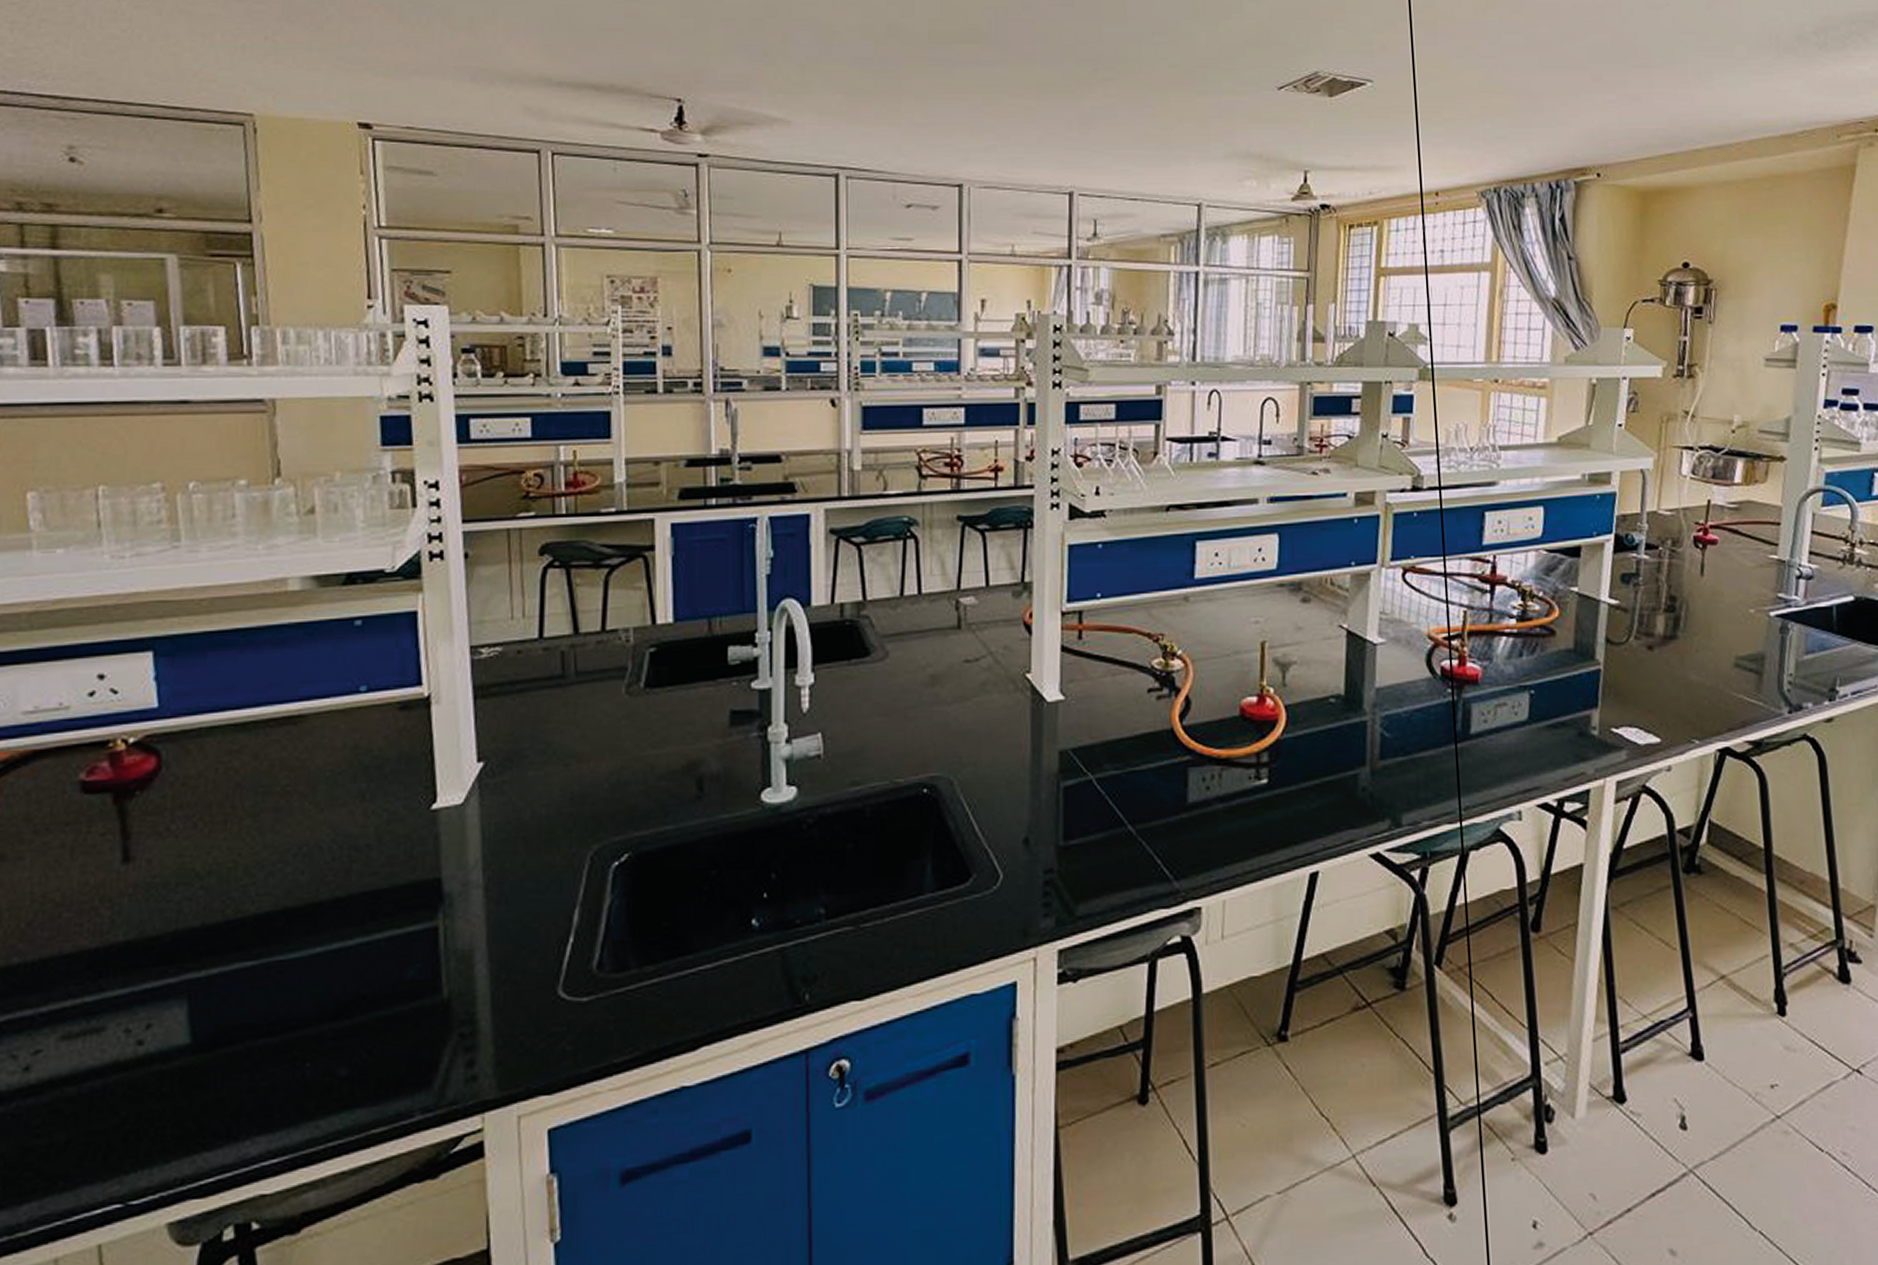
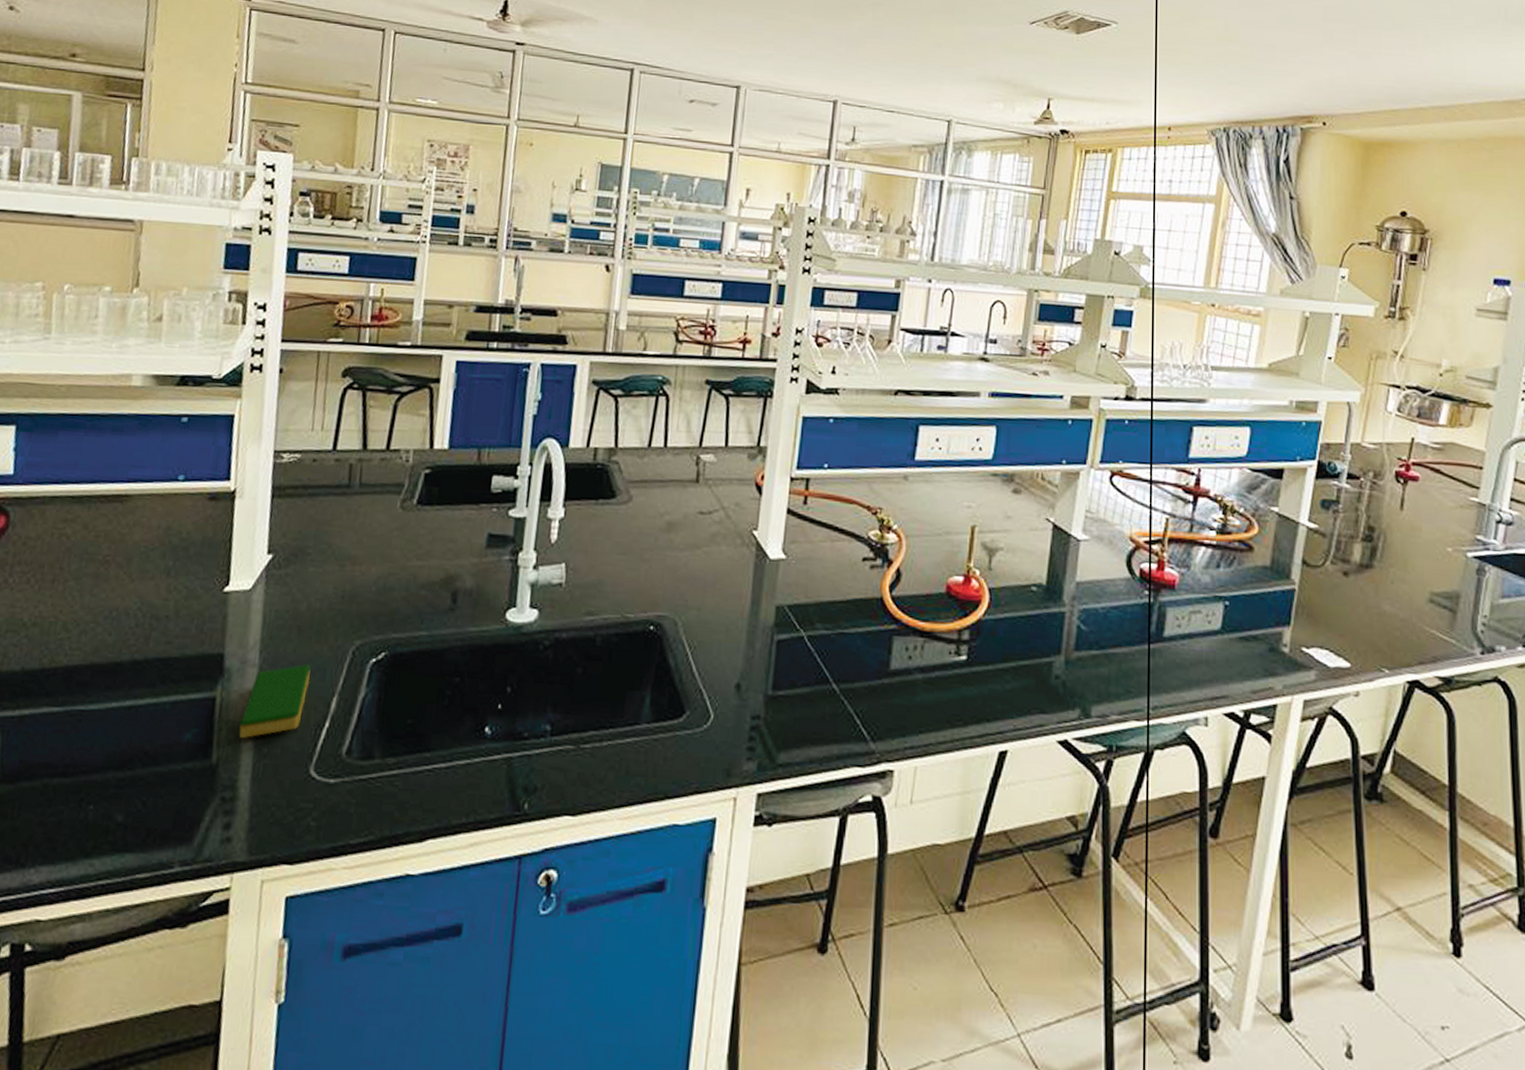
dish sponge: none [470,876,545,968] -> present [239,663,311,739]

